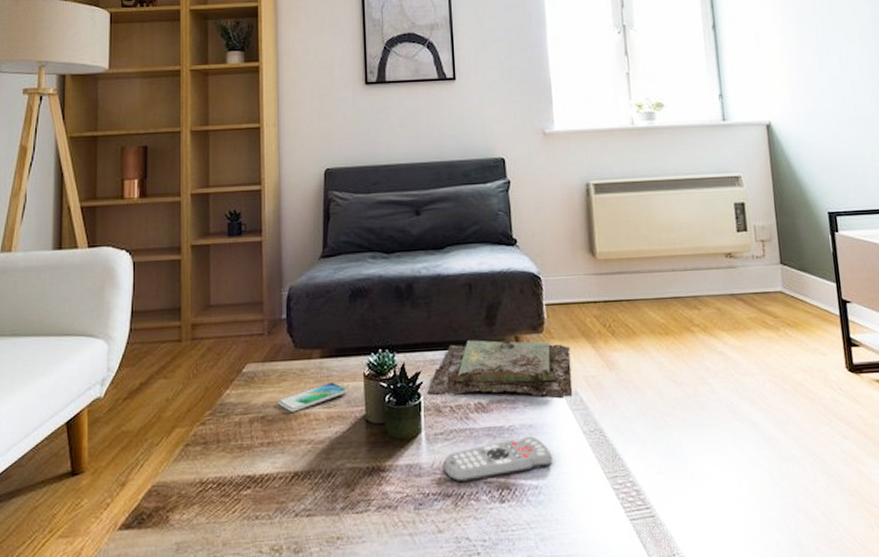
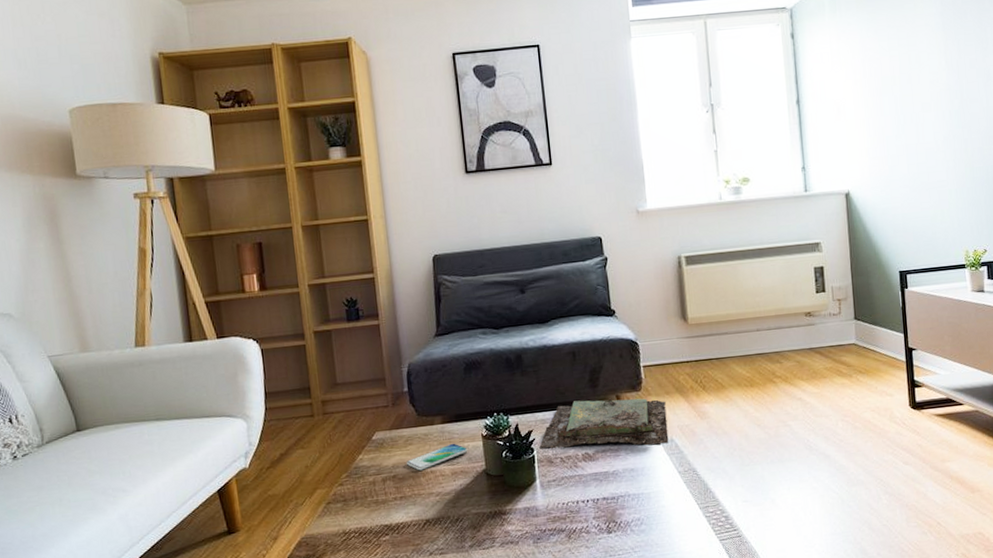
remote control: present [443,436,553,483] -> none [556,478,652,520]

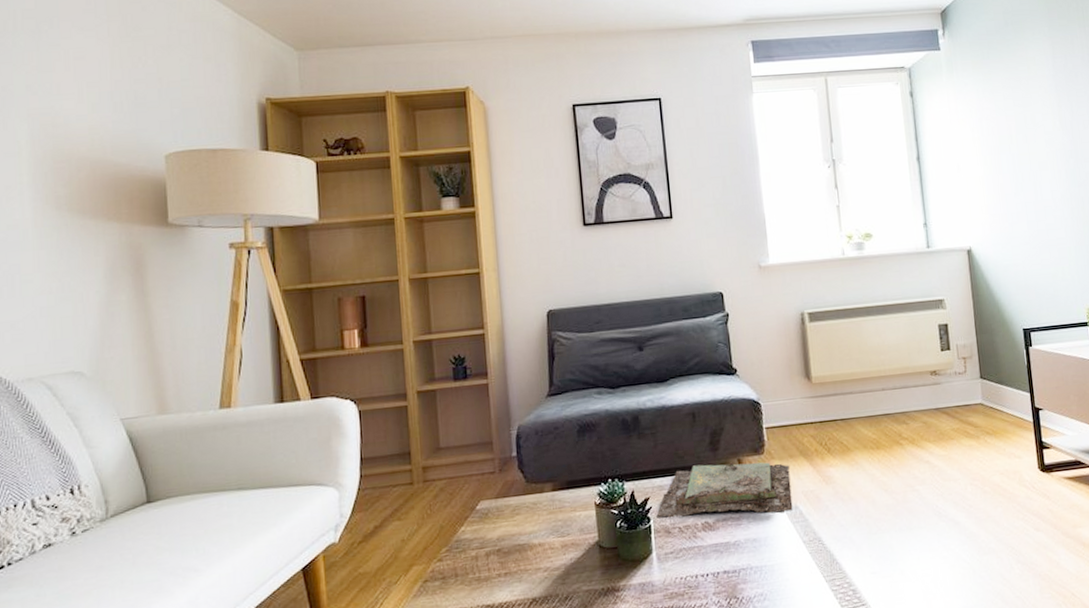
smartphone: present [406,443,468,471] -> none [512,512,580,544]

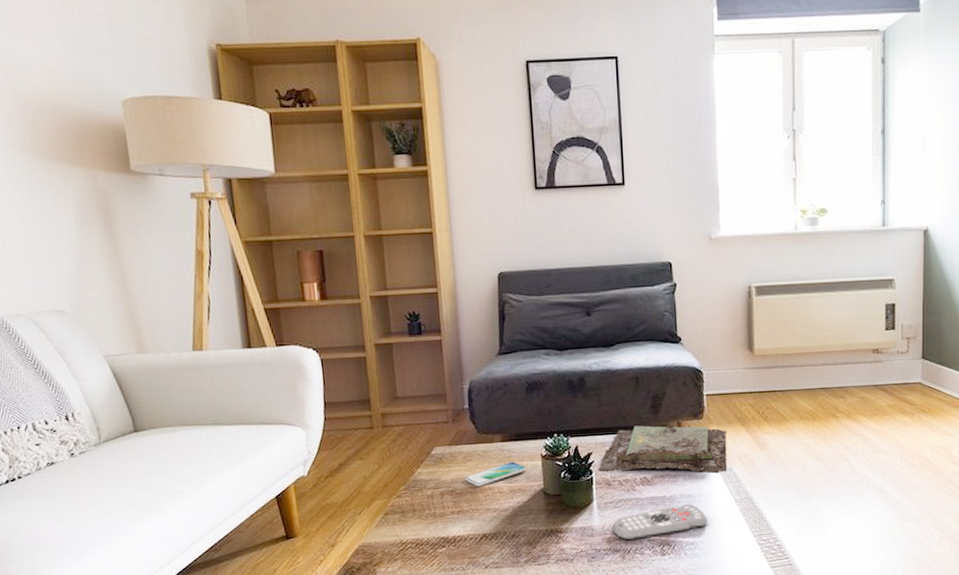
smartphone: none [512,512,580,544] -> present [464,461,527,487]
remote control: none [674,549,776,596] -> present [612,504,707,541]

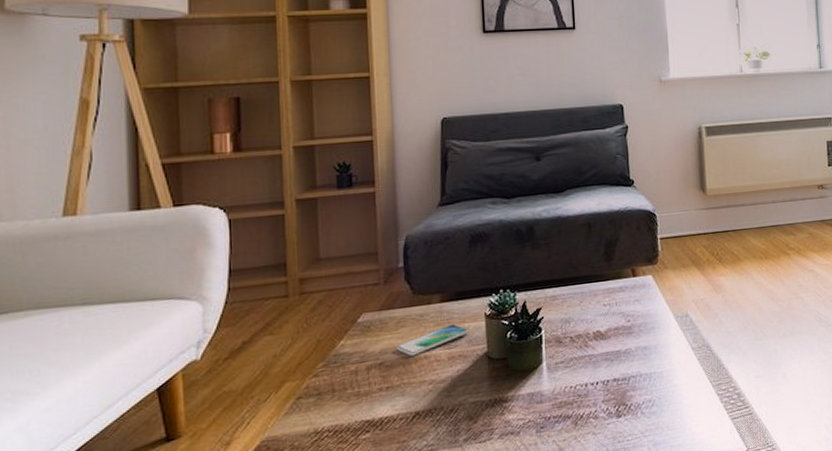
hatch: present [598,425,727,473] -> none [548,271,684,328]
remote control: present [612,504,707,541] -> none [563,356,665,404]

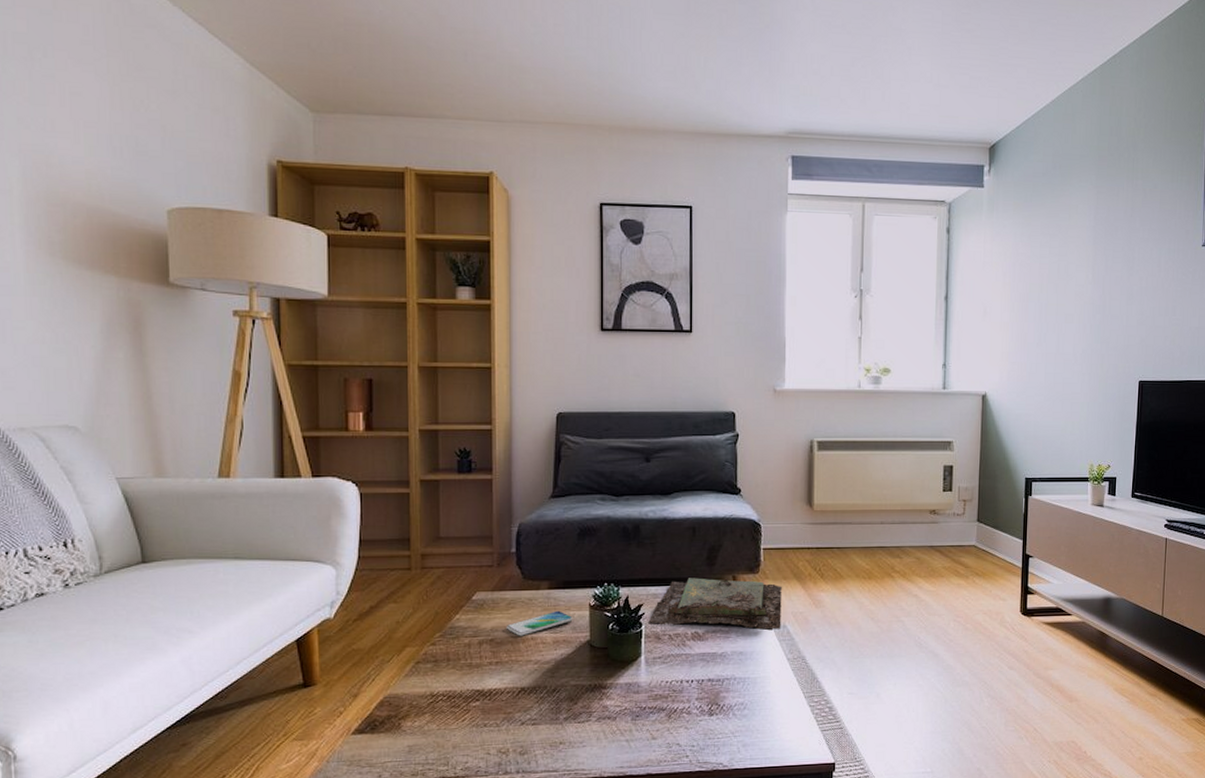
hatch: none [548,271,684,328] -> present [648,578,782,630]

